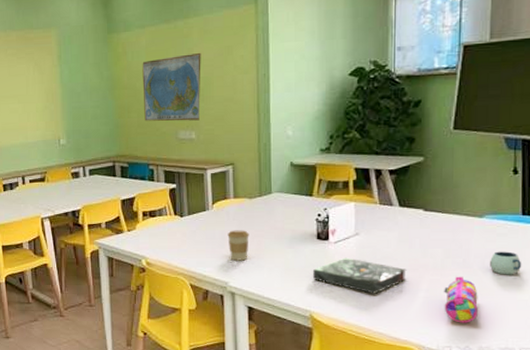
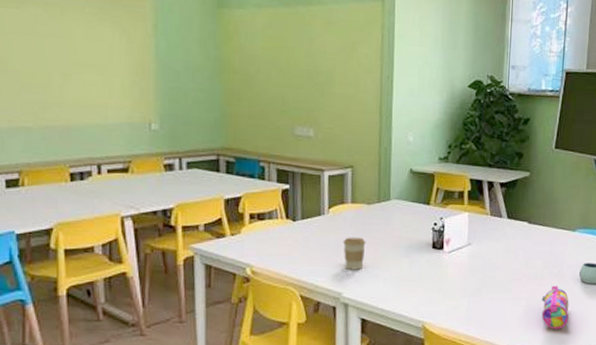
world map: present [142,52,201,121] -> none [256,44,324,117]
book: present [313,257,407,294] -> none [427,267,512,303]

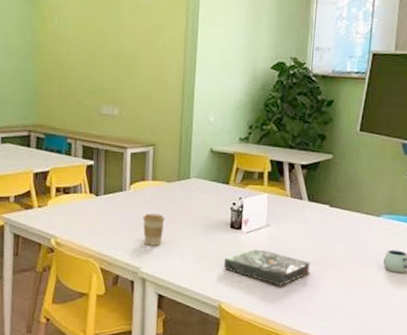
book: none [427,267,512,303] -> present [224,248,311,286]
pencil case: present [541,285,569,330] -> none [342,272,372,318]

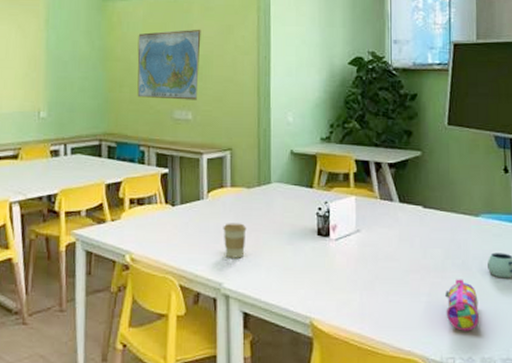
world map: none [66,27,131,97] -> present [137,29,201,100]
book: present [224,248,311,286] -> none [314,256,408,298]
pencil case: none [342,272,372,318] -> present [445,279,479,331]

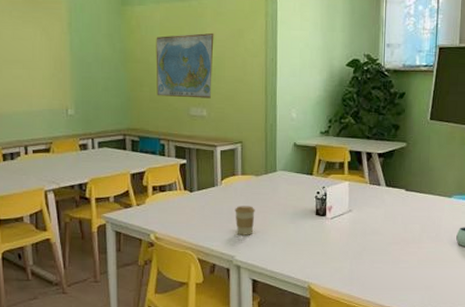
pencil case: present [445,279,479,331] -> none [420,249,447,290]

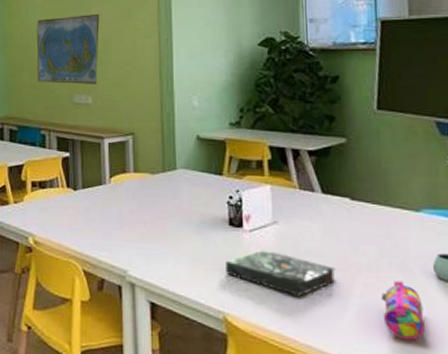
coffee cup: present [235,206,255,235] -> none [126,209,152,246]
book: none [312,232,391,265] -> present [226,249,336,296]
pencil case: none [420,249,447,290] -> present [381,280,425,341]

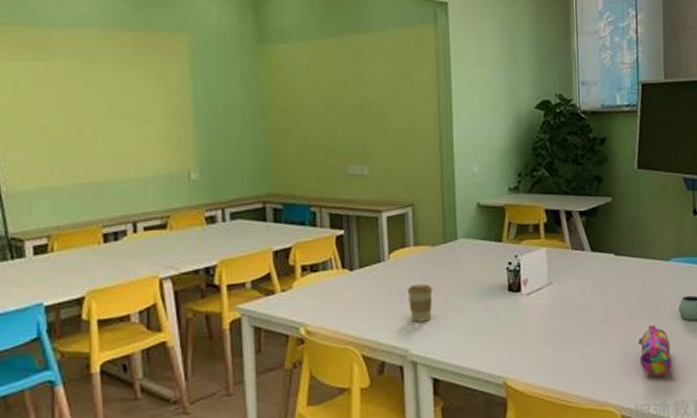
world map: present [36,13,100,85] -> none [302,73,375,153]
coffee cup: none [126,209,152,246] -> present [407,284,433,322]
book: present [226,249,336,296] -> none [505,311,602,352]

